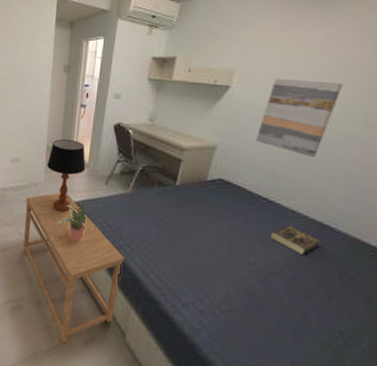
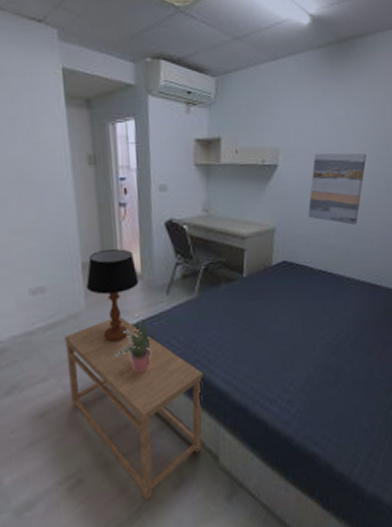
book: present [270,225,321,255] -> none [334,292,372,317]

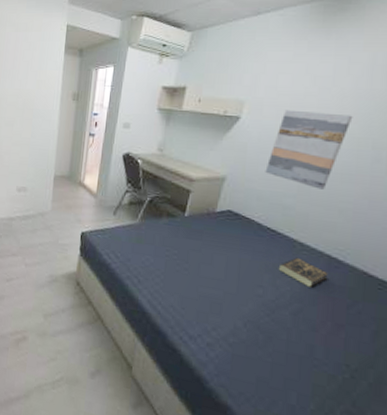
side table: present [65,317,204,501] -> none [29,222,132,376]
table lamp: present [86,249,139,342] -> none [54,168,94,243]
potted plant: present [113,319,151,373] -> none [64,229,94,273]
book: none [334,292,372,317] -> present [278,257,329,287]

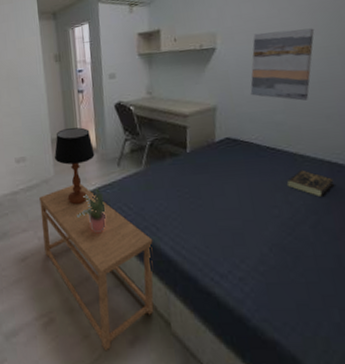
side table: none [29,222,132,376] -> present [39,184,154,351]
table lamp: none [54,168,94,243] -> present [54,127,95,205]
potted plant: none [64,229,94,273] -> present [76,187,106,233]

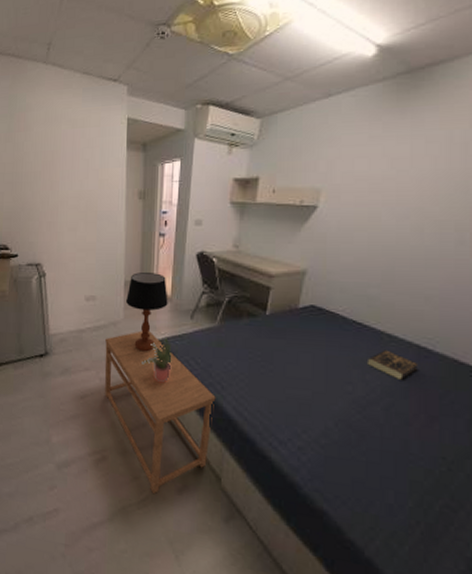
wall art: present [250,28,315,101] -> none [347,195,434,277]

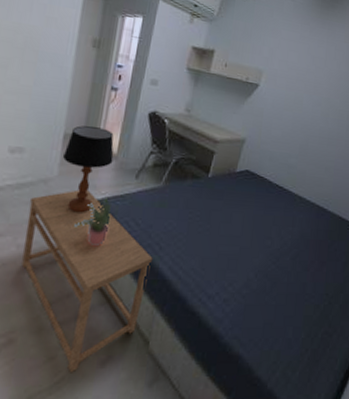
book: present [366,349,418,380] -> none [283,209,317,234]

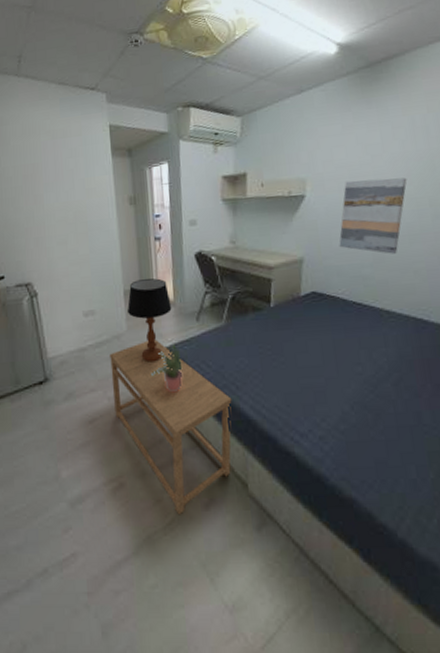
wall art: none [276,82,337,151] -> present [339,177,407,254]

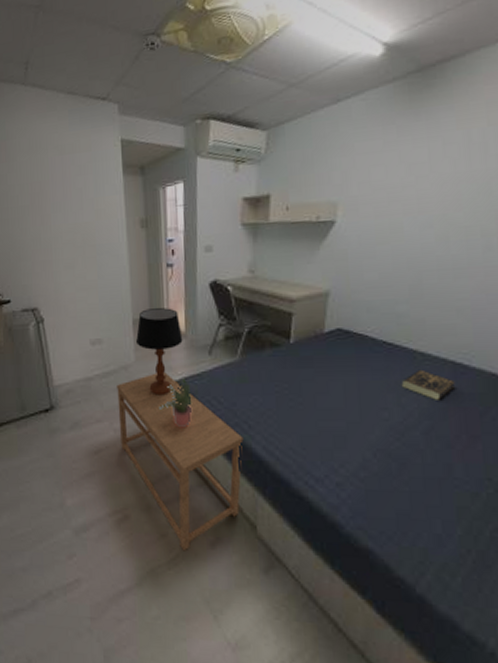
wall art: present [339,177,407,254] -> none [371,202,457,290]
book: none [371,326,418,354] -> present [401,369,456,400]

